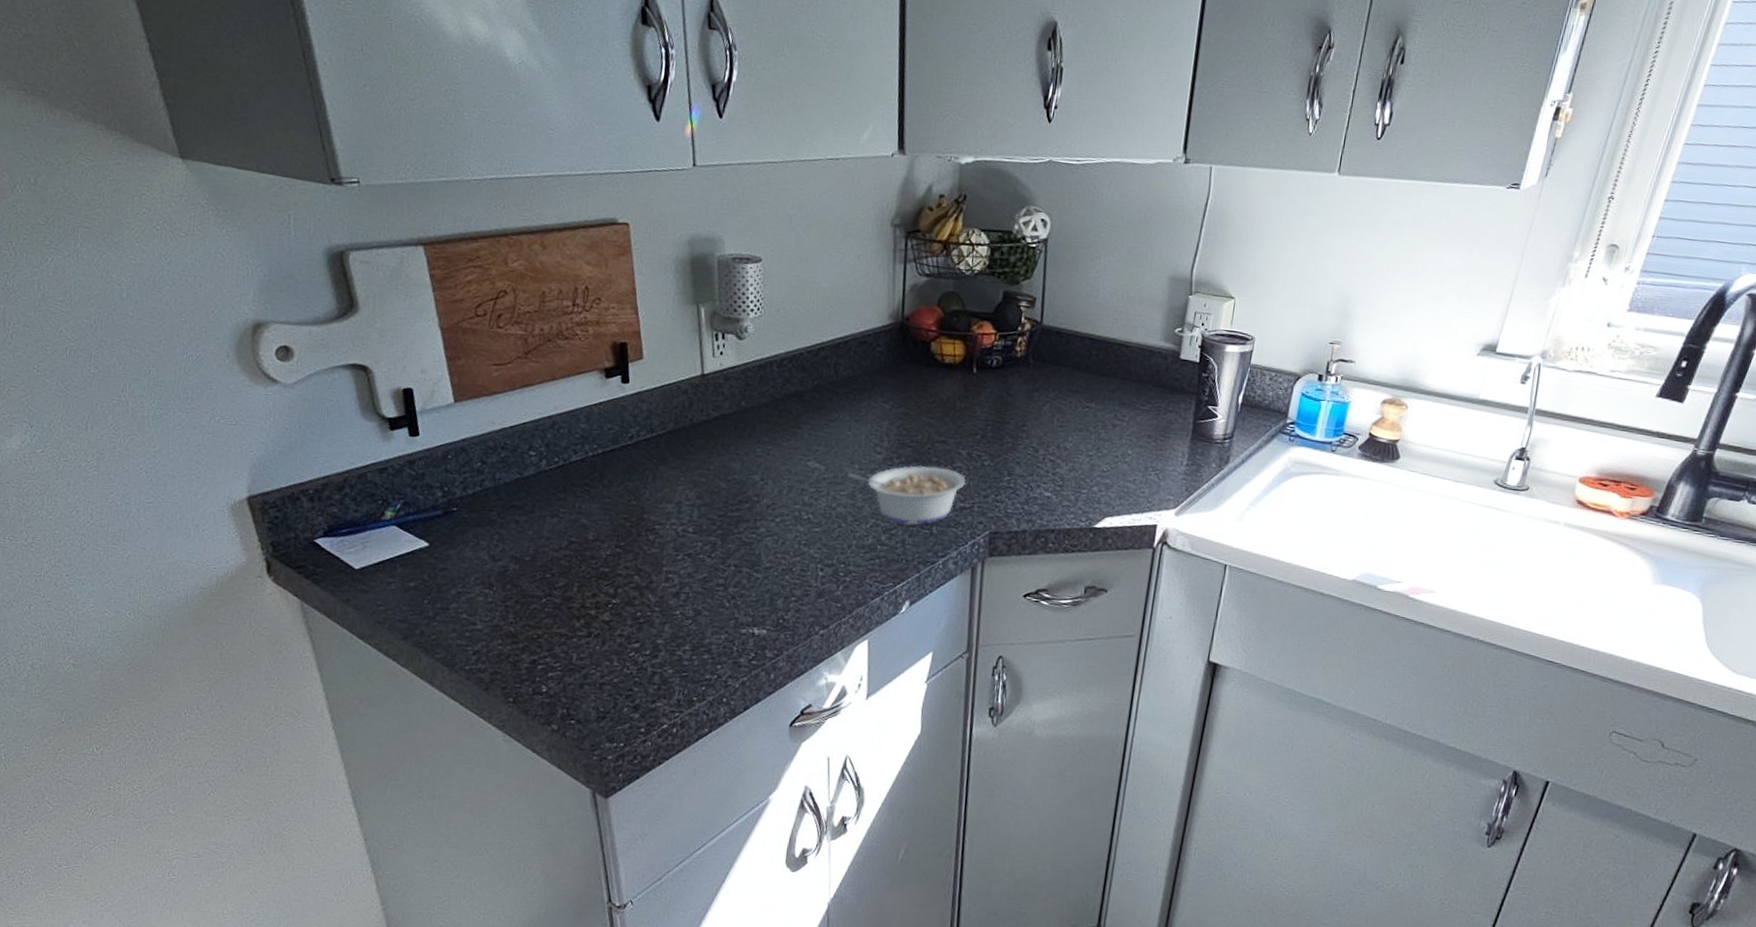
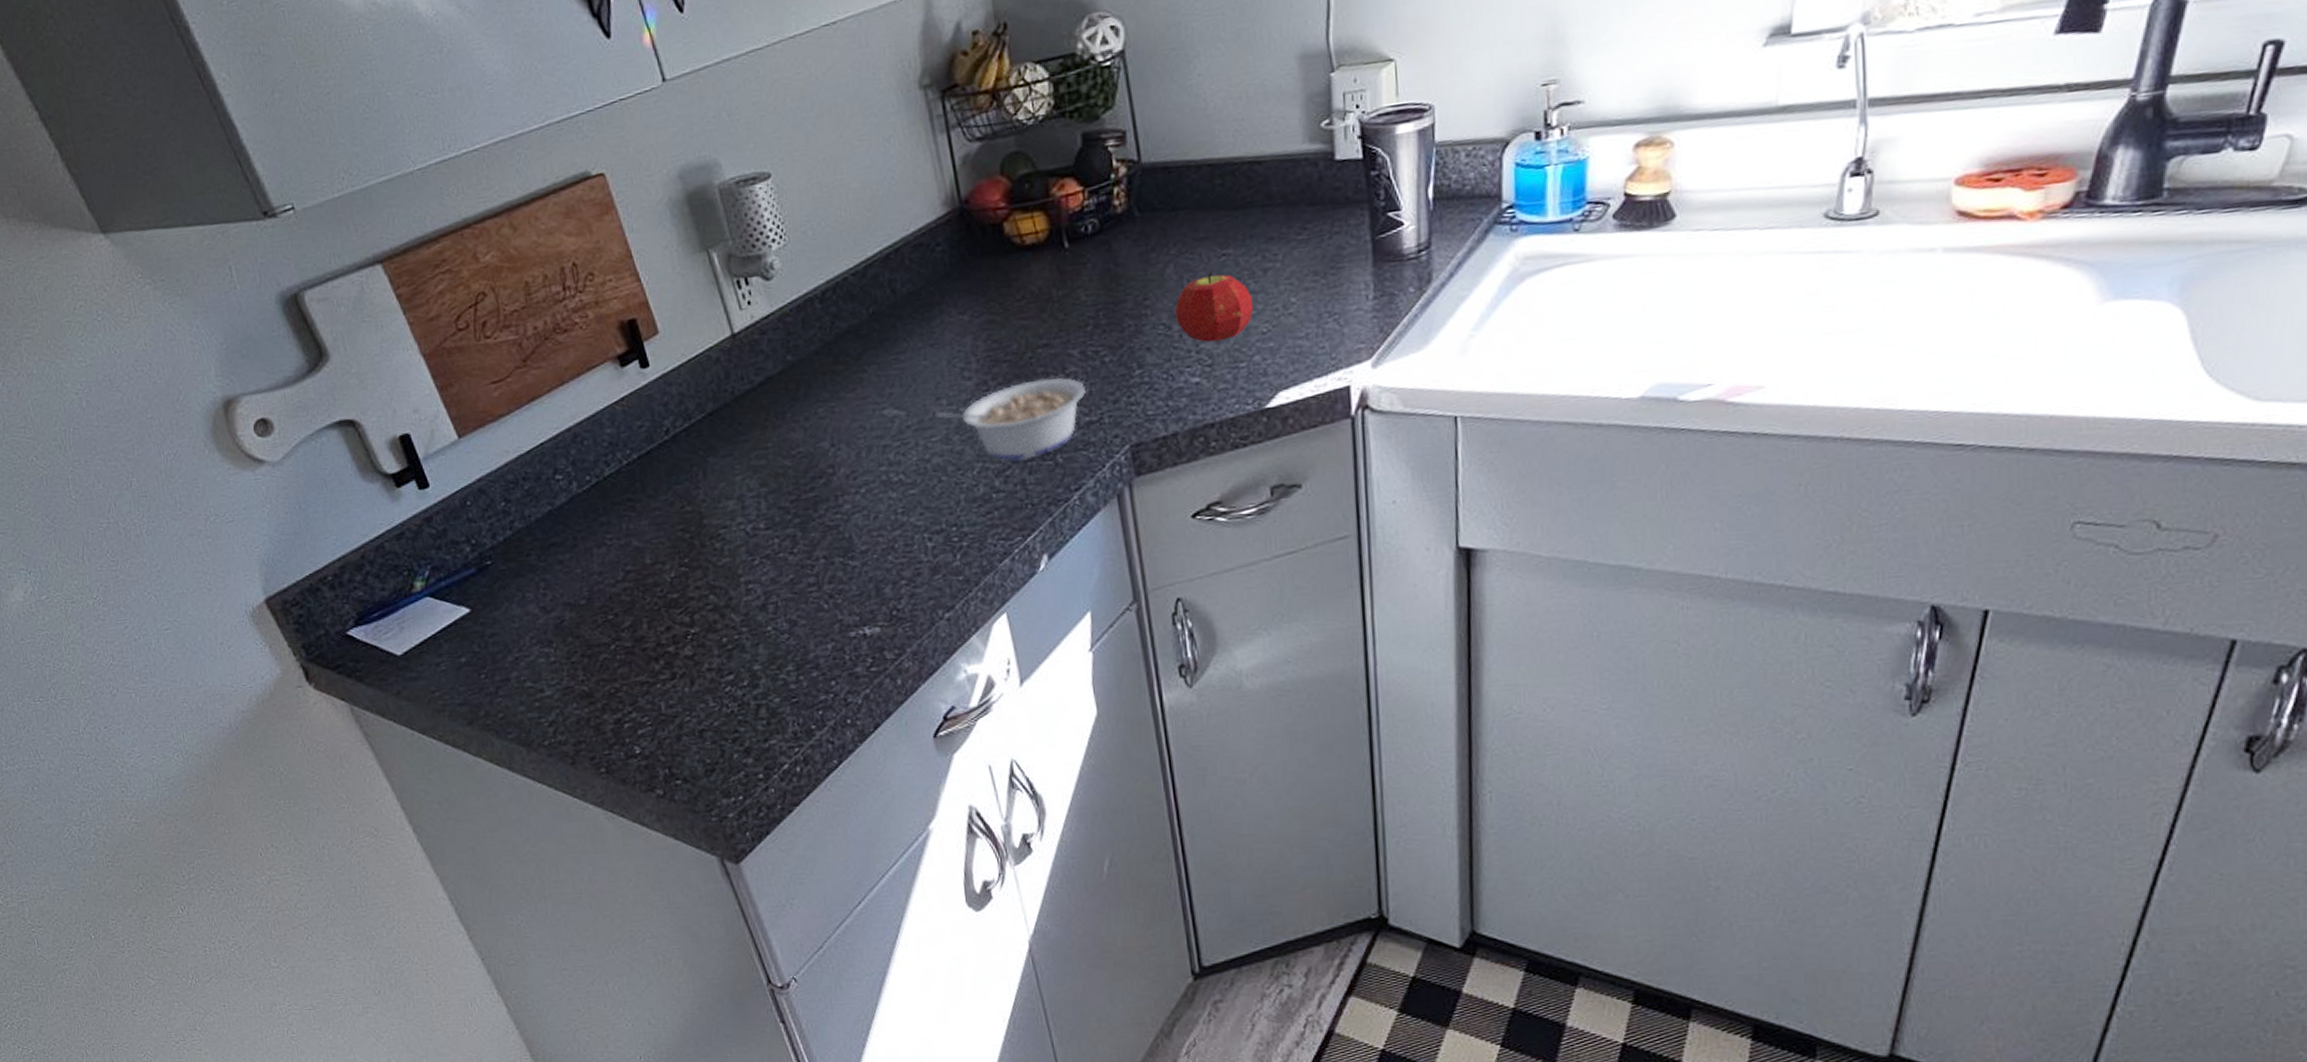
fruit: none [1043,417,1101,470] -> present [1175,271,1253,342]

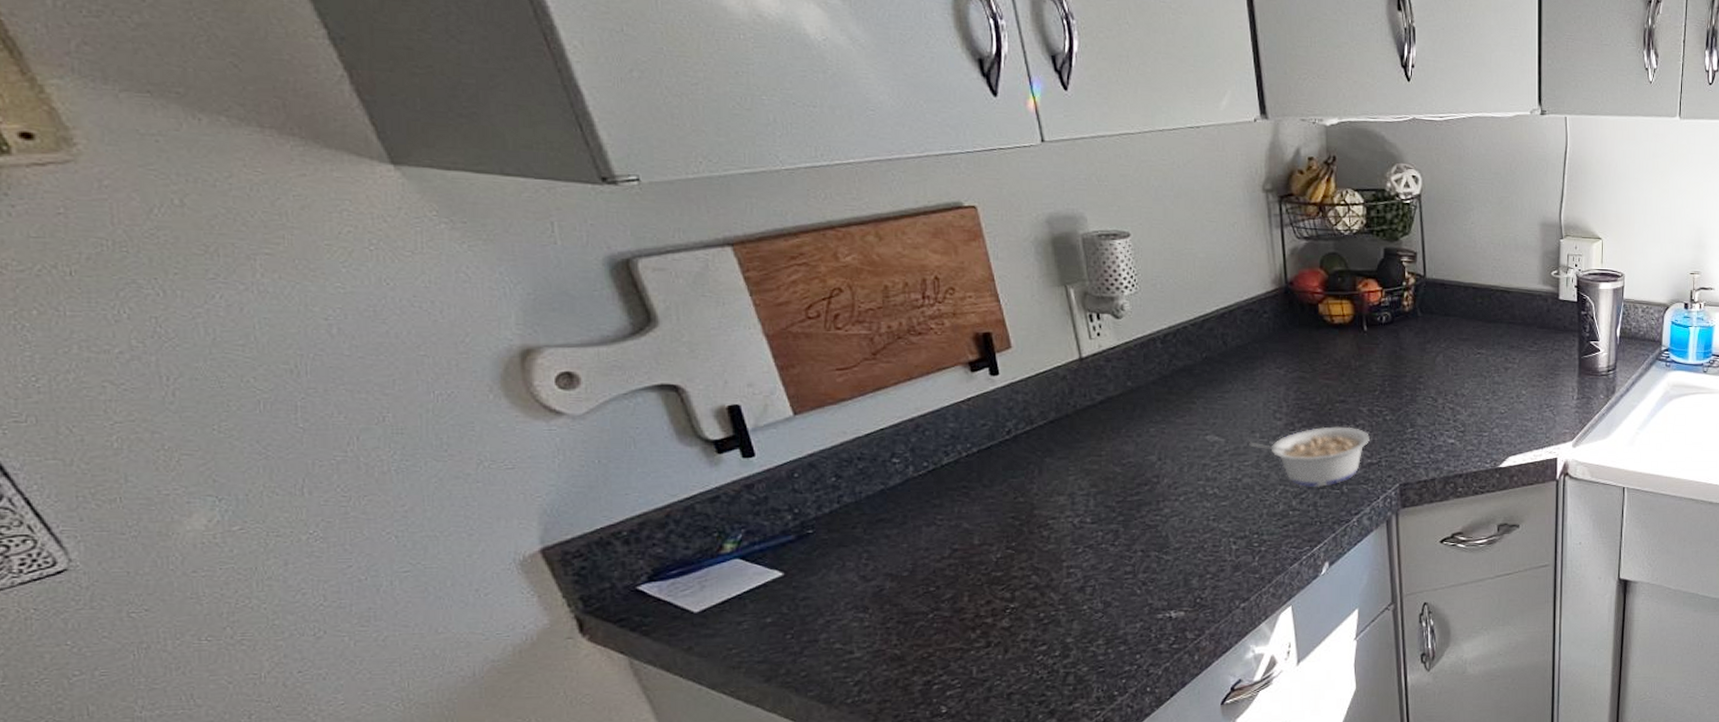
fruit: present [1175,271,1253,342] -> none [1441,364,1496,414]

